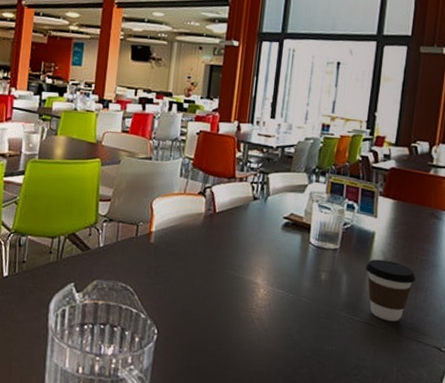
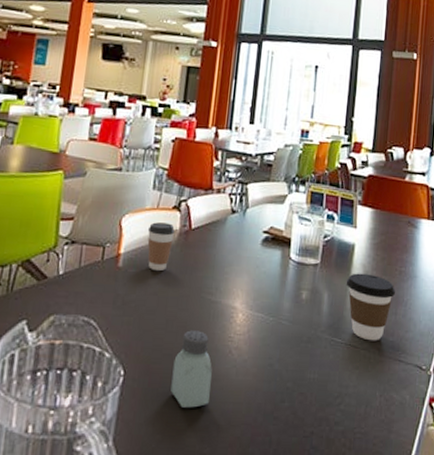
coffee cup: none [176,205,200,249] -> present [147,222,175,272]
saltshaker: none [199,300,236,366] -> present [171,330,212,408]

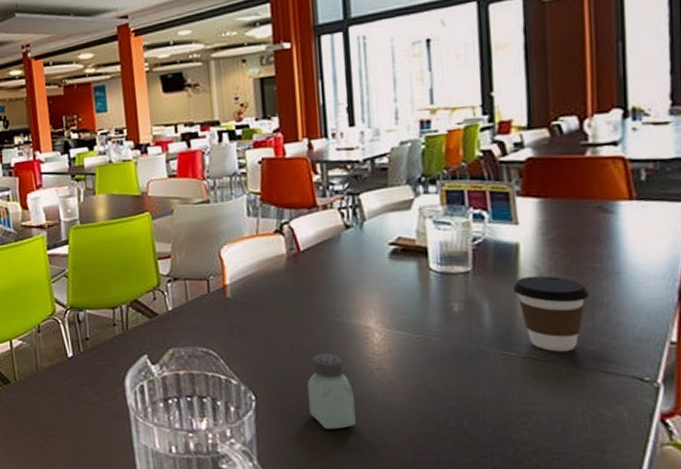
coffee cup: present [147,222,175,272] -> none [252,248,282,299]

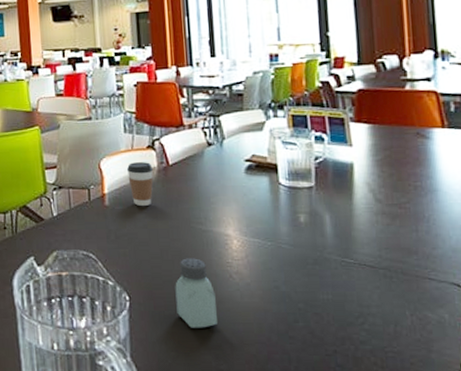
coffee cup: none [252,248,282,299] -> present [127,162,153,207]
coffee cup: present [512,275,590,352] -> none [349,192,414,260]

